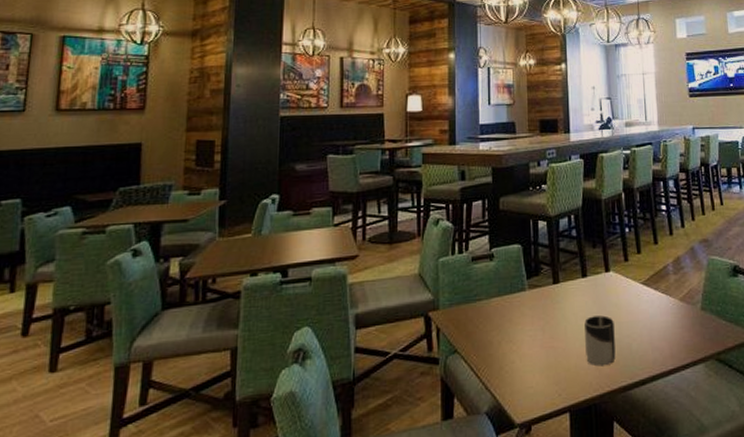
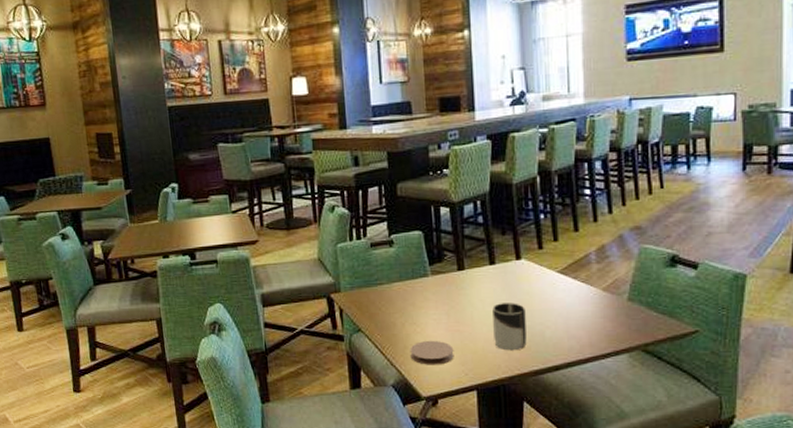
coaster: none [505,358,548,387] -> present [410,340,454,365]

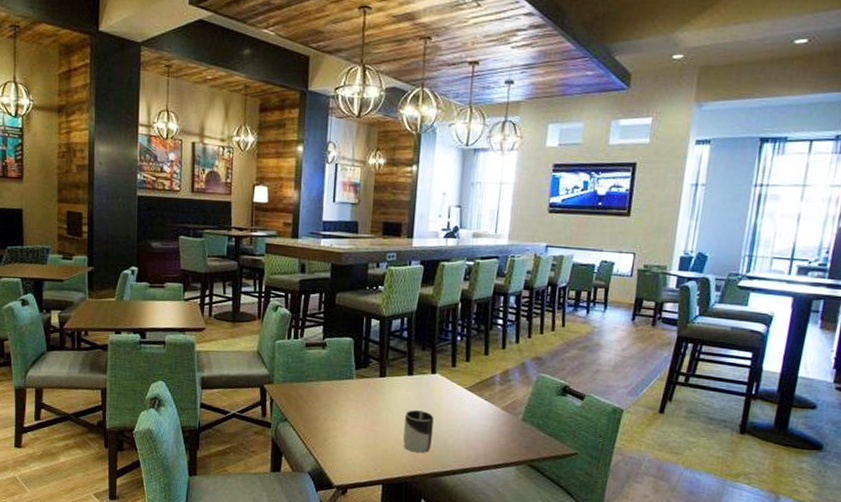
coaster: present [410,340,454,365] -> none [328,435,367,459]

